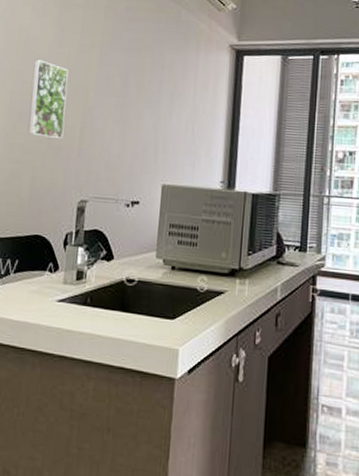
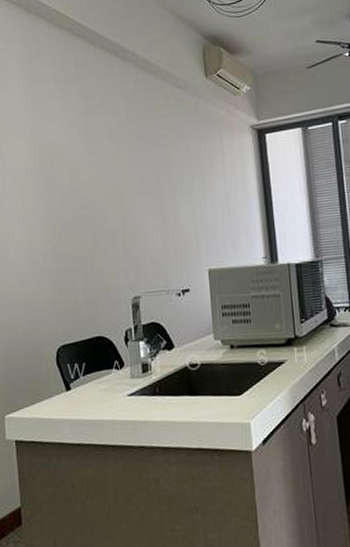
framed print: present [28,60,69,140] -> none [68,171,107,243]

